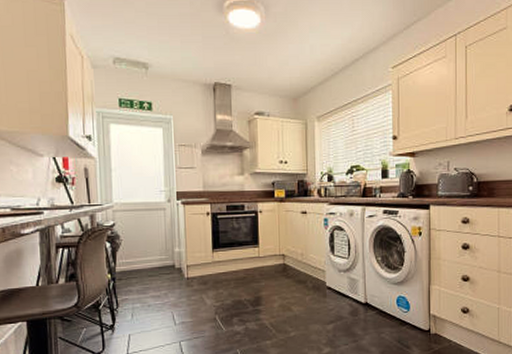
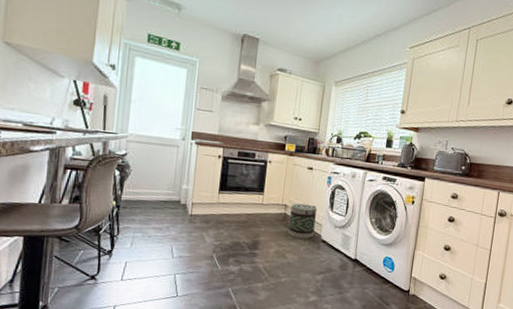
basket: none [289,251,318,288] -> present [288,203,317,239]

